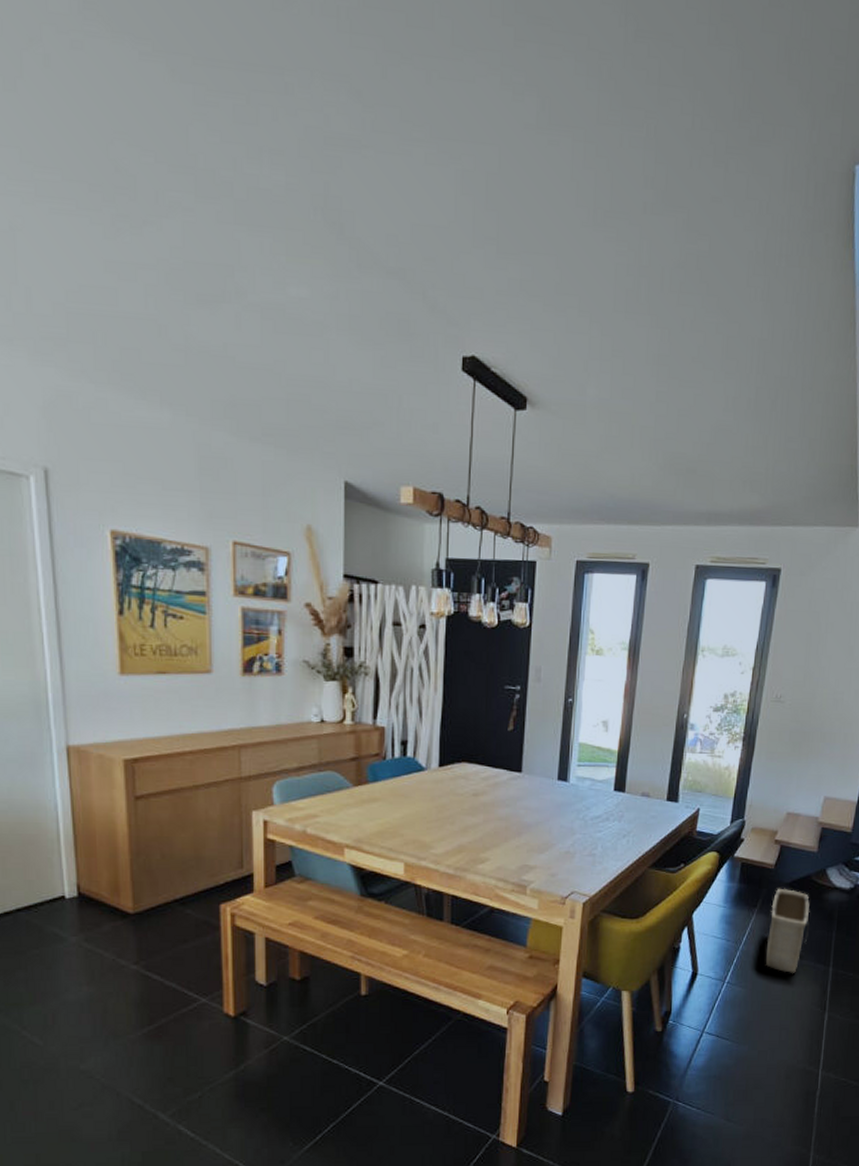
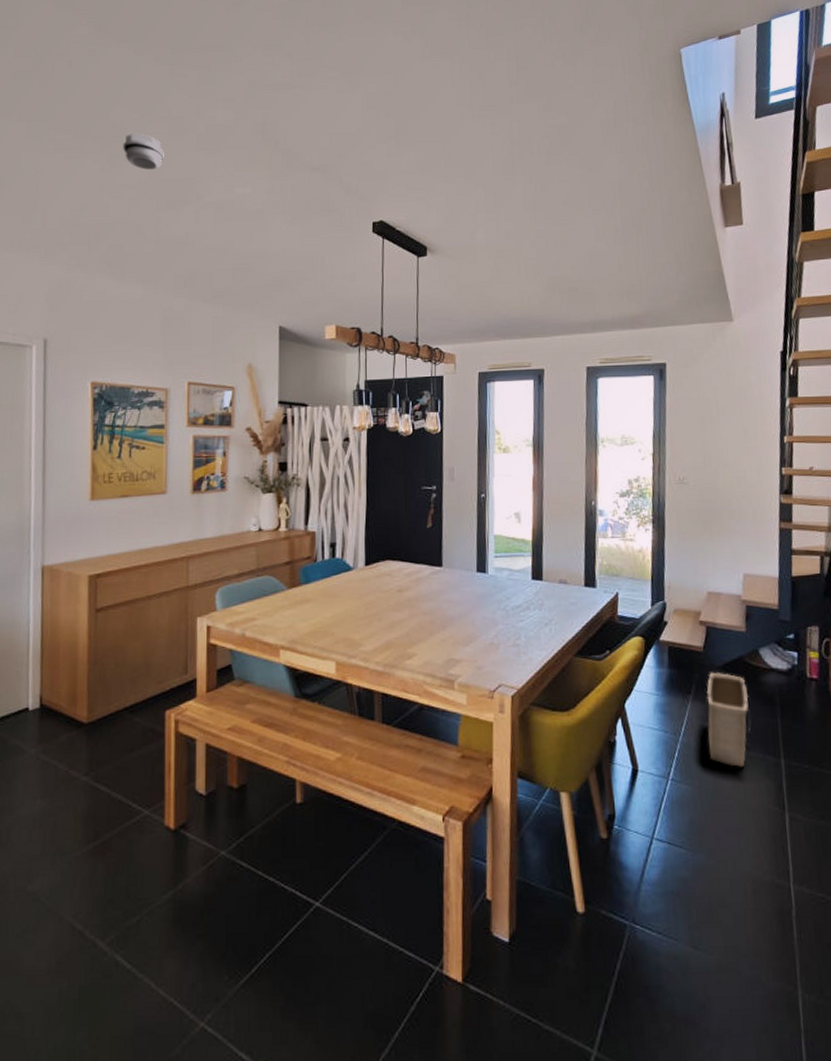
smoke detector: none [132,185,190,246] -> present [123,133,164,171]

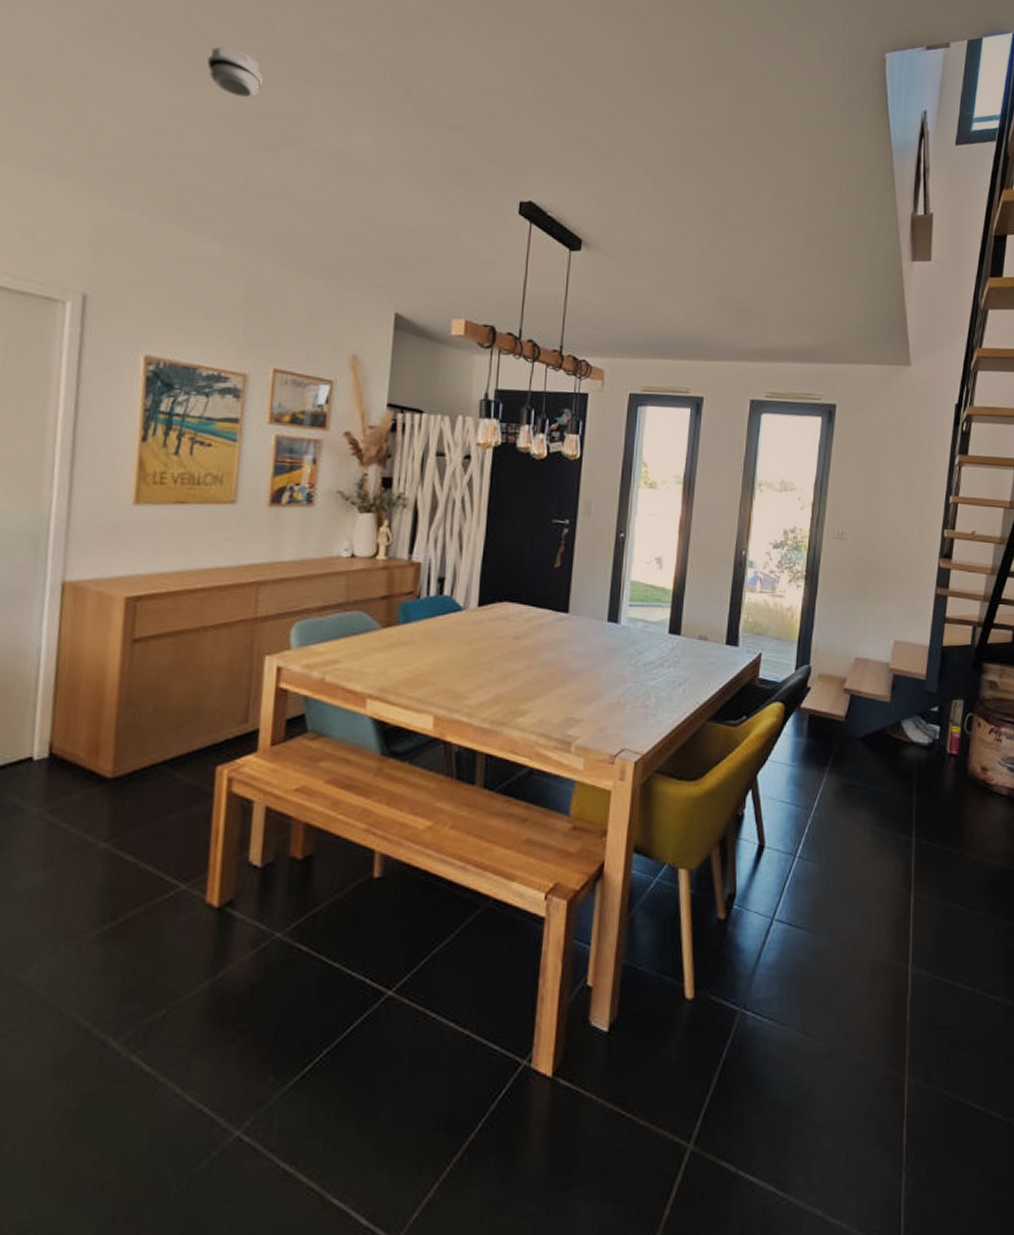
basket: present [703,672,752,767] -> none [838,743,887,845]

